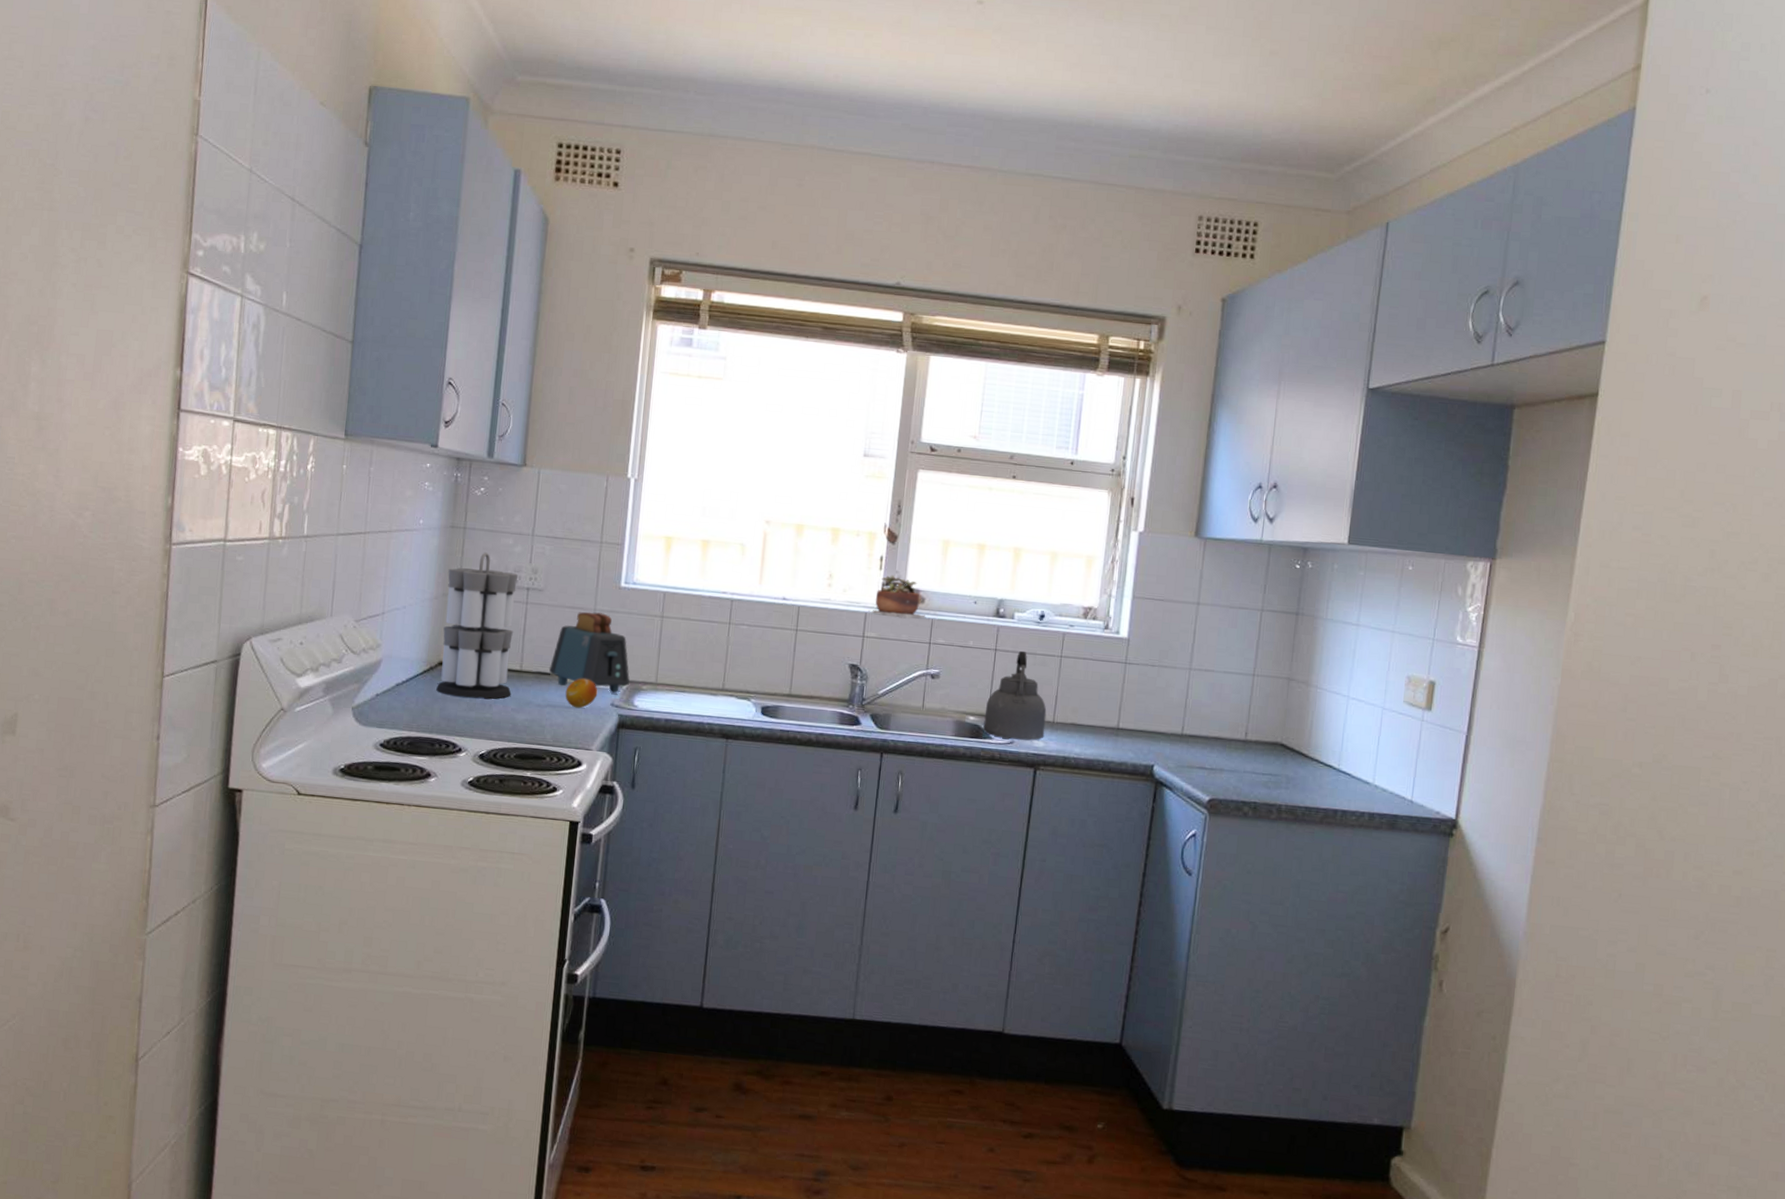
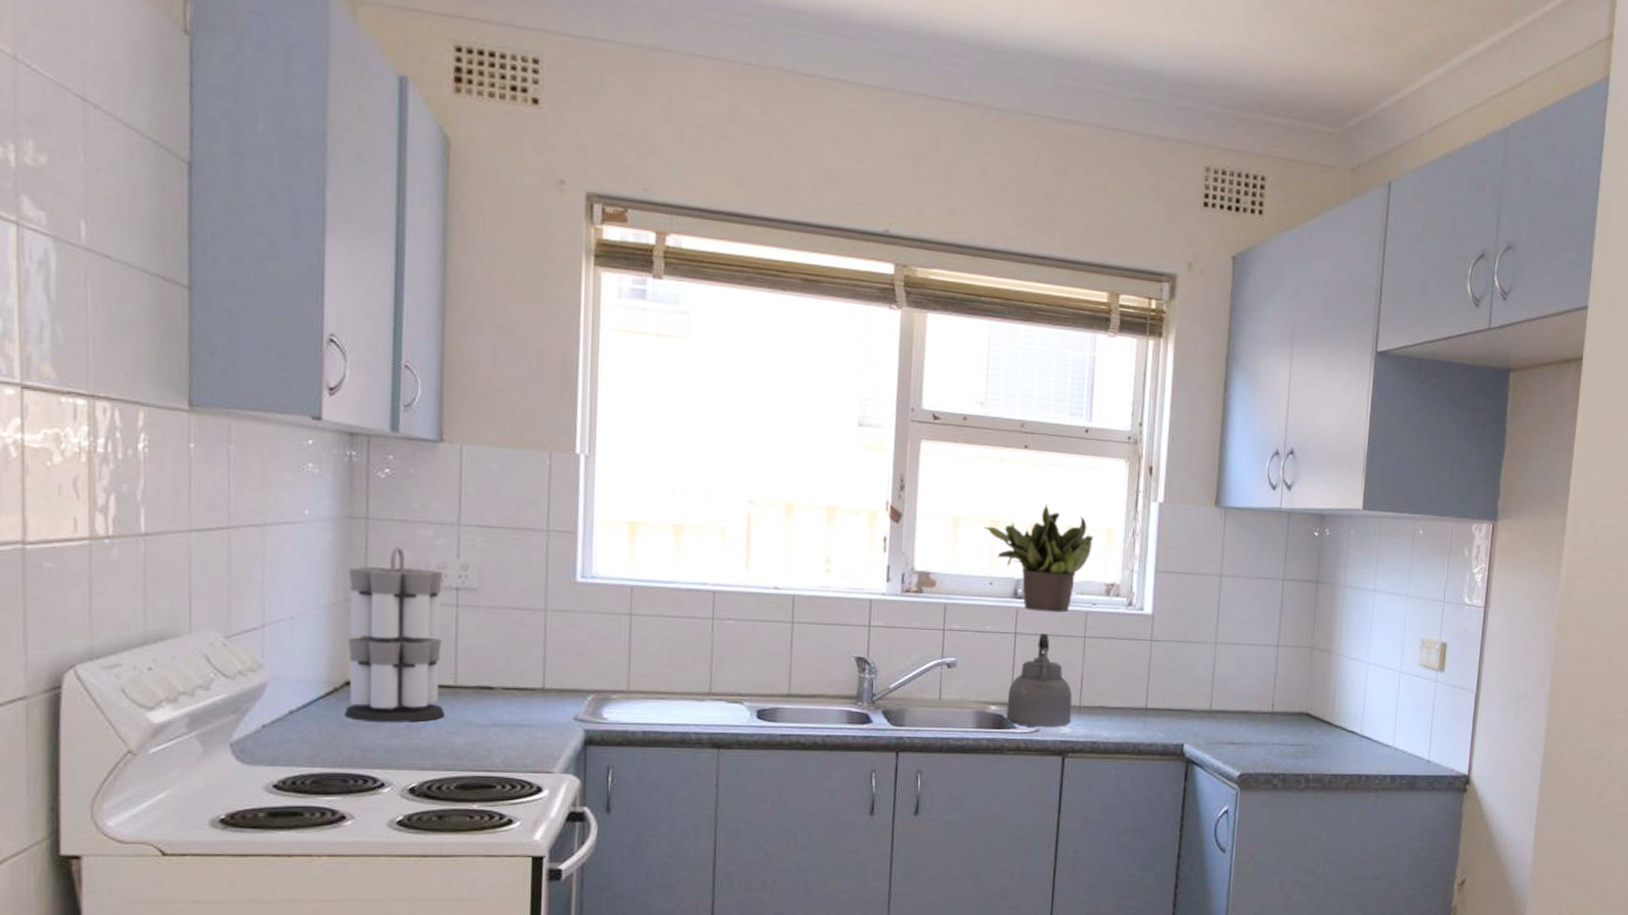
toaster: present [548,611,630,693] -> none [491,612,596,705]
fruit: present [565,678,598,709] -> none [515,690,556,726]
succulent plant: present [868,575,926,619] -> none [873,557,938,605]
potted plant: none [970,530,1074,633] -> present [983,503,1094,613]

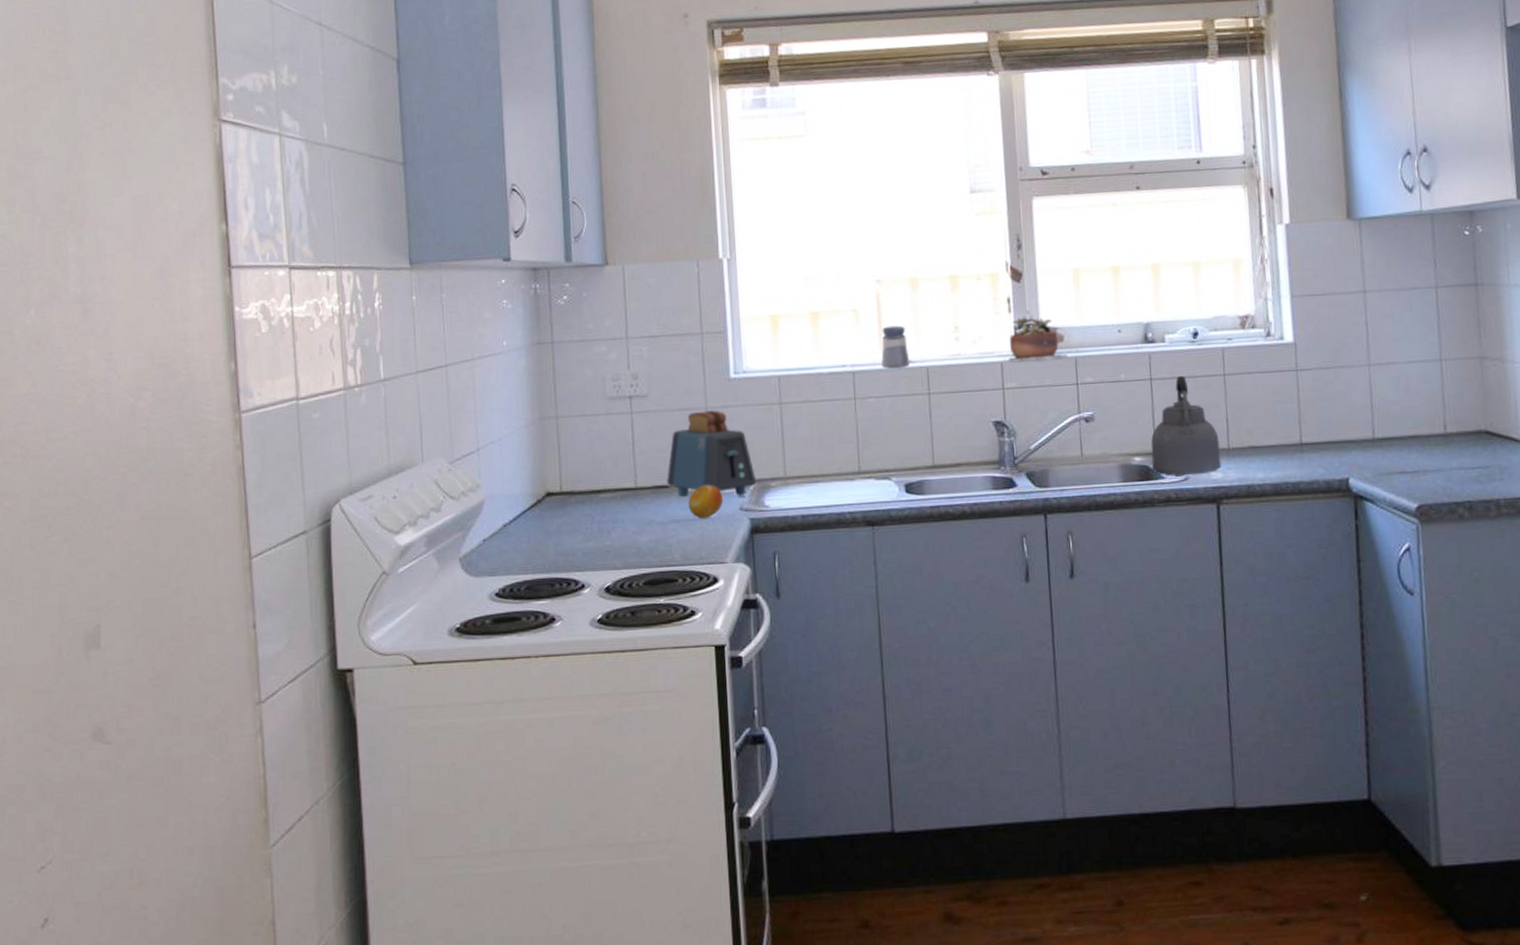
spice rack: present [345,547,445,723] -> none [541,365,630,528]
toaster: none [491,612,596,705] -> present [666,410,757,498]
fruit: none [515,690,556,726] -> present [688,485,724,519]
salt shaker: none [745,549,776,594] -> present [881,325,911,369]
succulent plant: none [873,557,938,605] -> present [1004,316,1069,363]
potted plant: present [983,503,1094,613] -> none [1104,242,1220,354]

